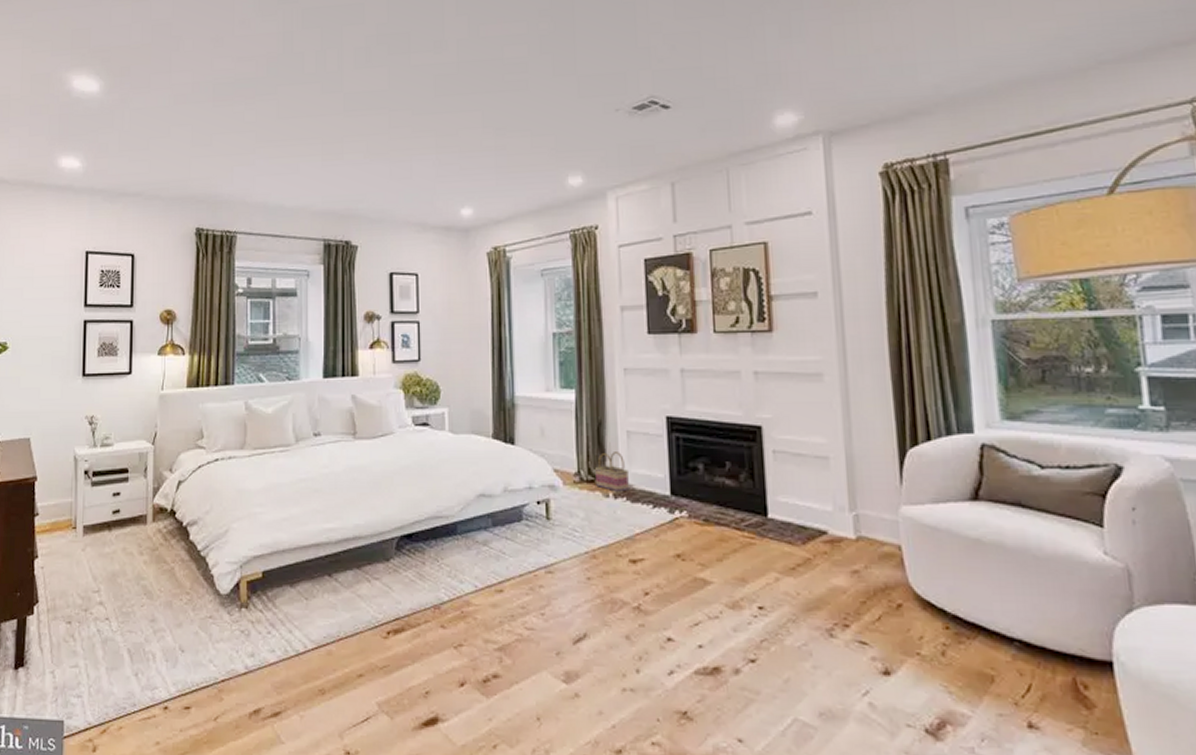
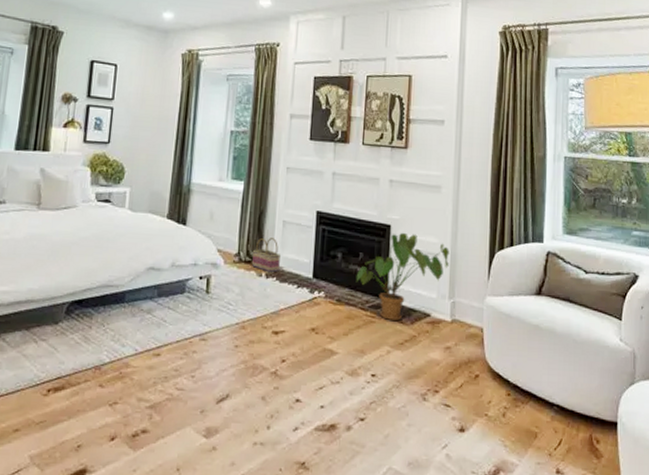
house plant: none [724,433,845,541] -> present [356,232,450,321]

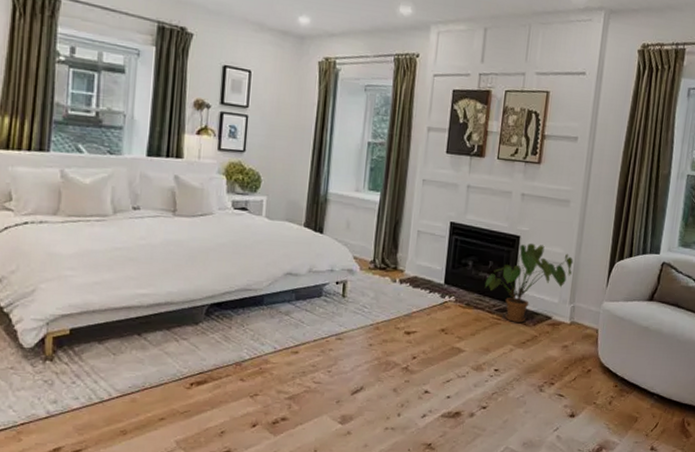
basket: present [252,238,280,273] -> none [387,246,414,279]

